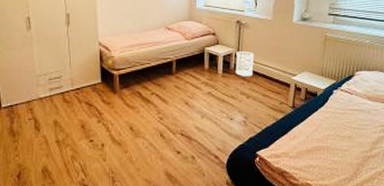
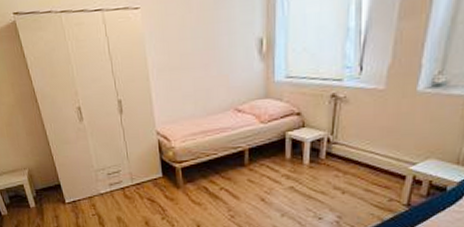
wastebasket: present [235,51,255,77] -> none [327,134,356,167]

